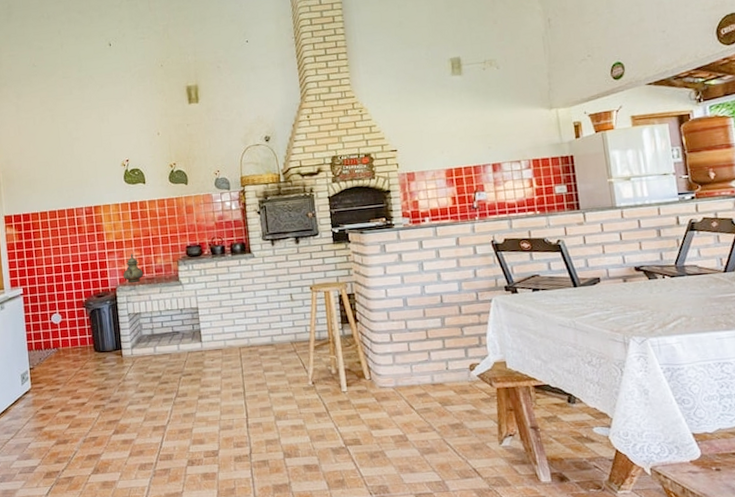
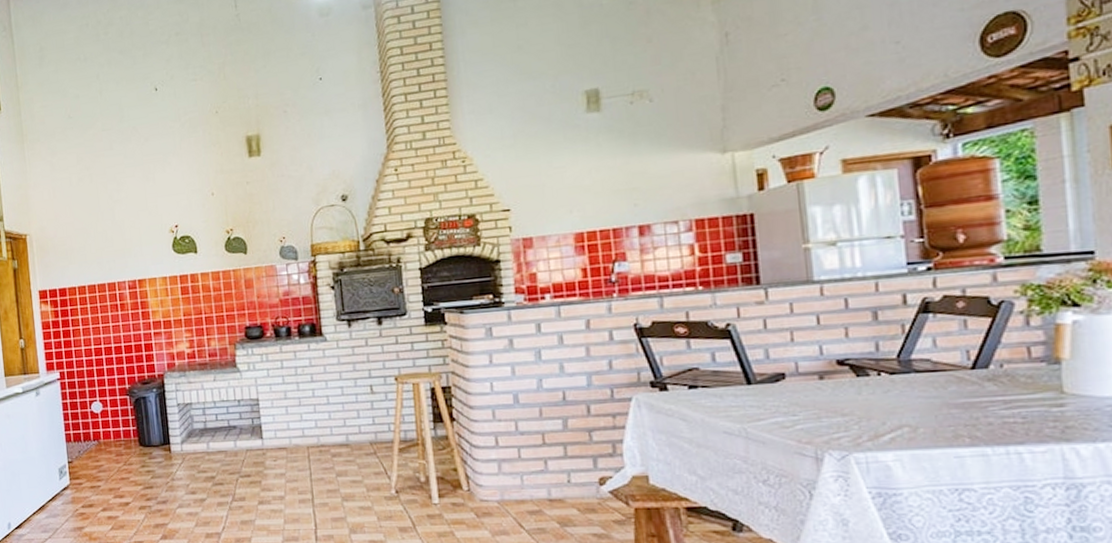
teapot: present [123,253,144,283] -> none [171,334,196,368]

